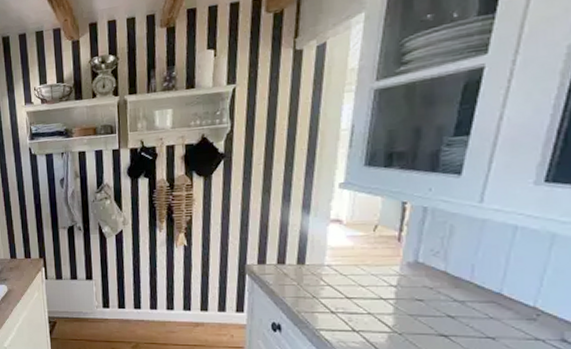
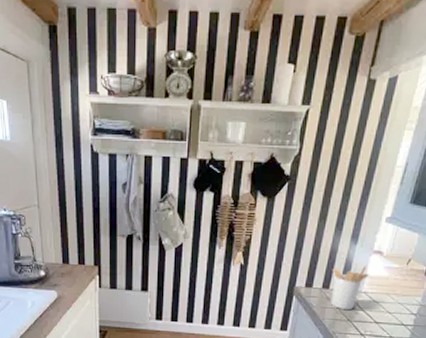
utensil holder: none [286,237,329,285] -> present [330,266,368,309]

